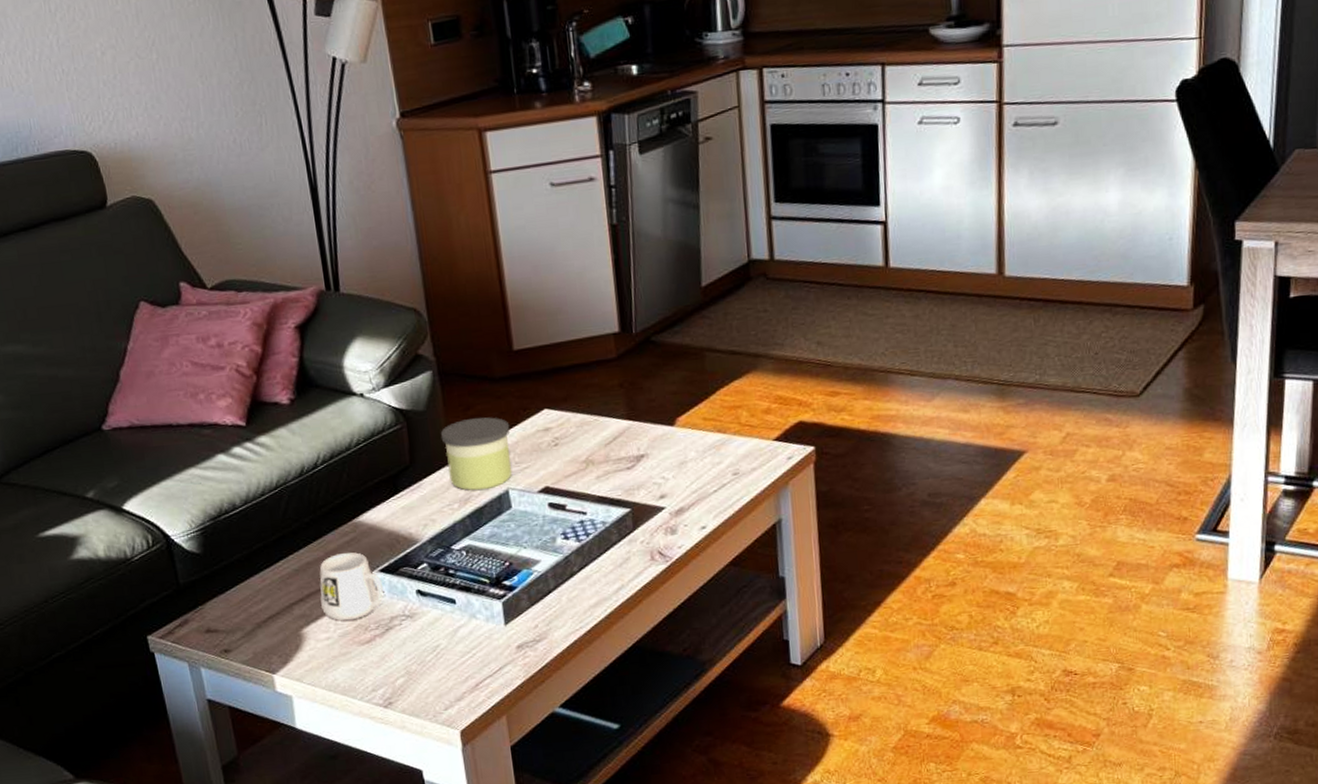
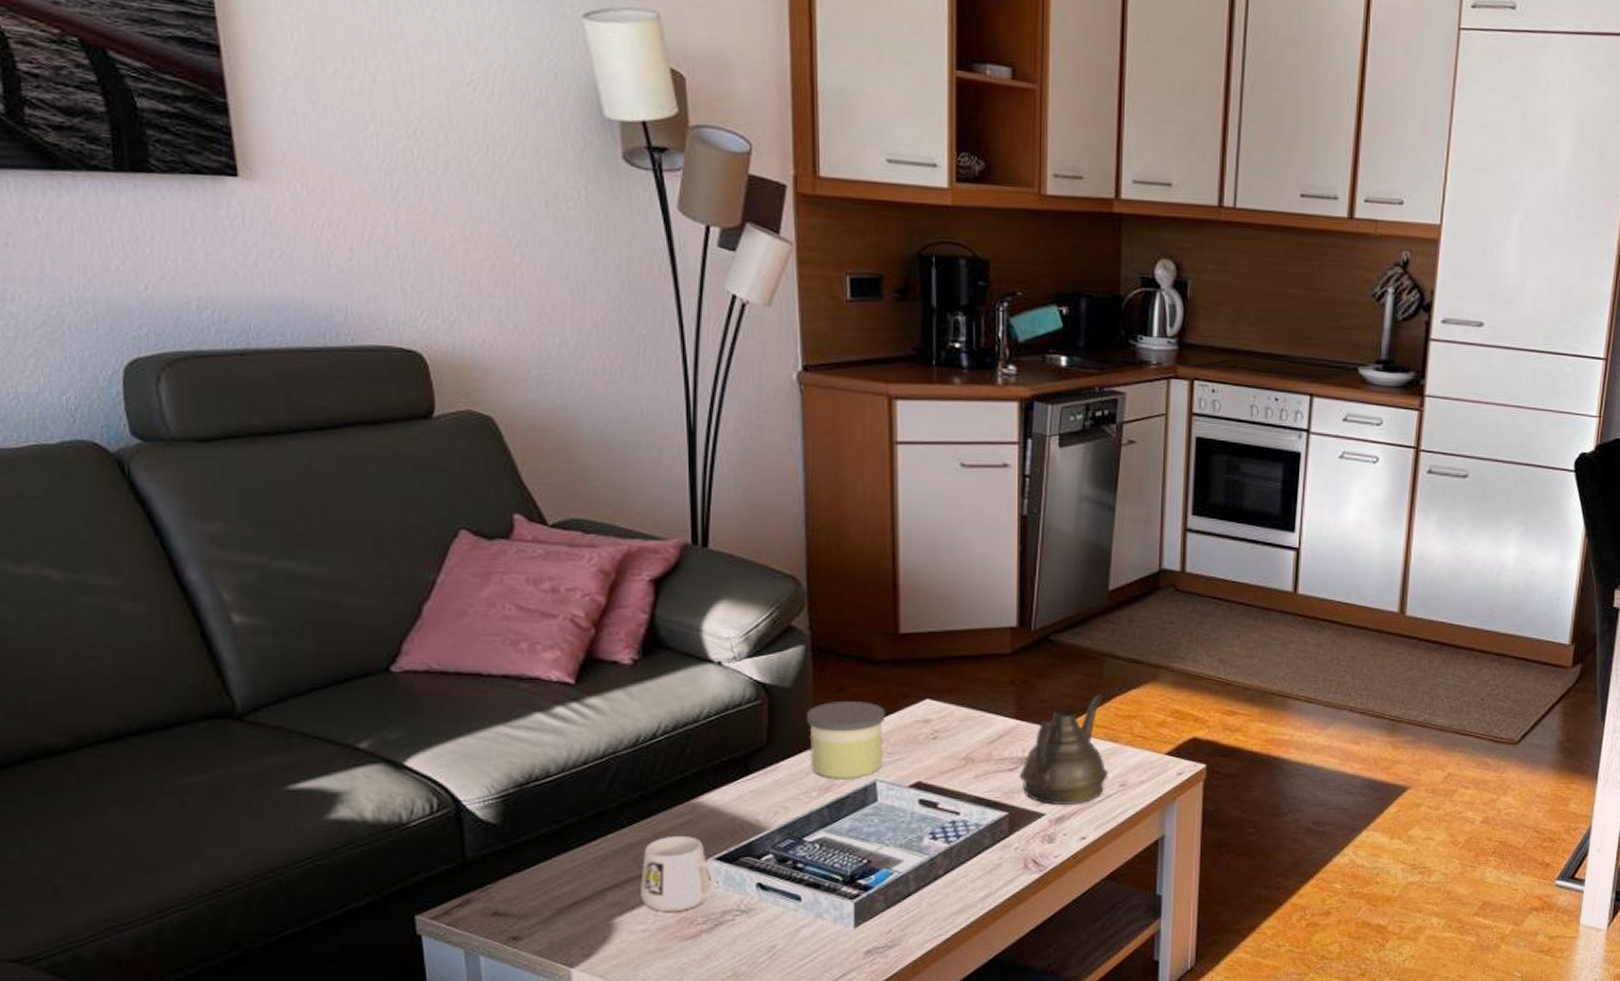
teapot: none [636,388,721,498] -> present [1019,694,1109,805]

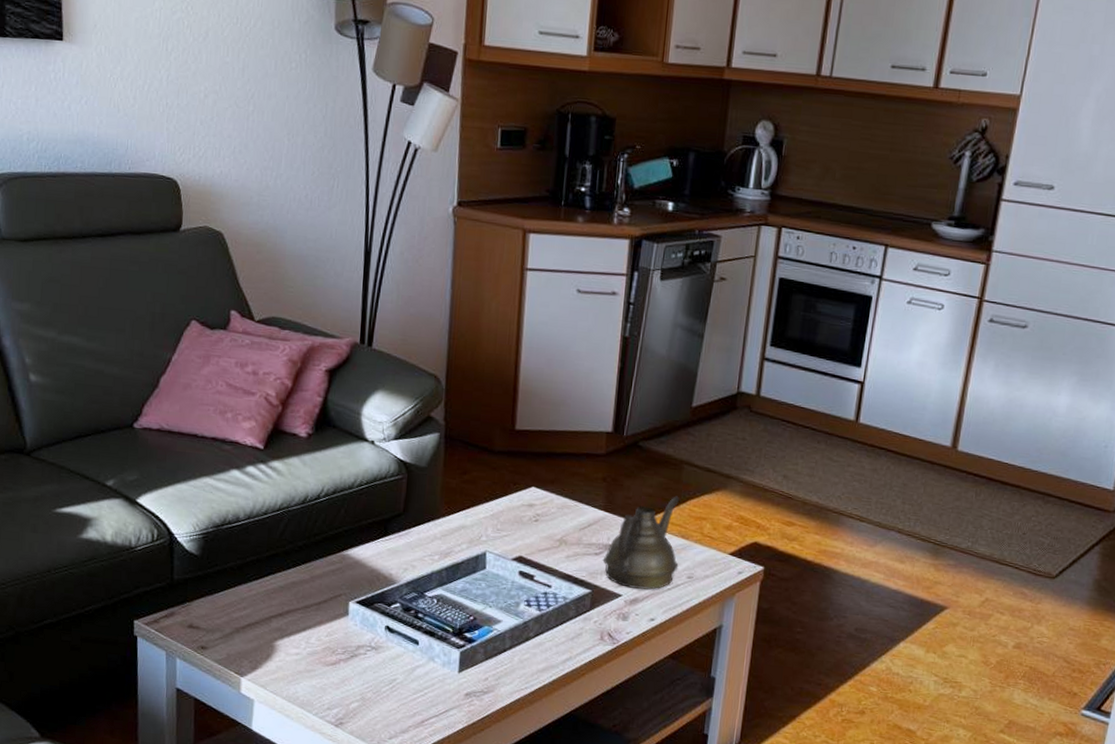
mug: present [639,835,718,912] -> none [296,579,357,642]
candle: present [806,702,886,780] -> none [435,482,499,548]

